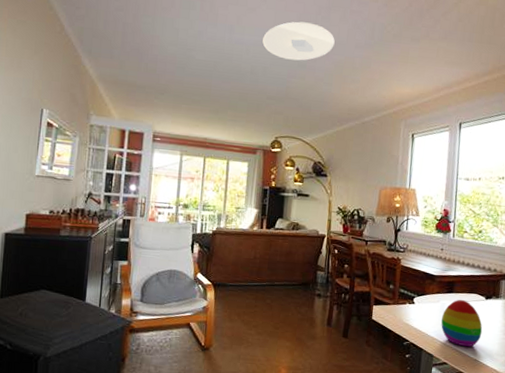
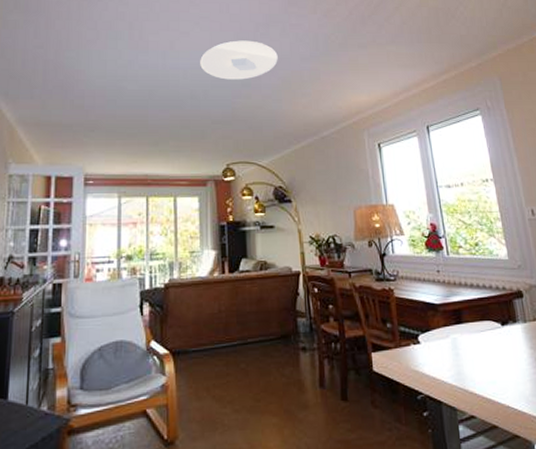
decorative egg: present [441,299,483,347] -> none [456,329,508,391]

